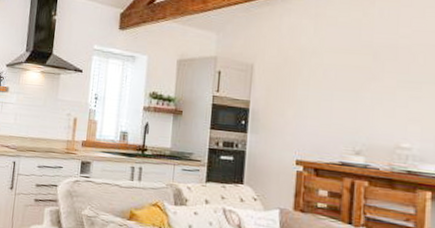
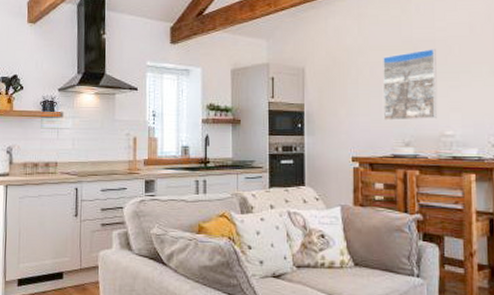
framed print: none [333,55,398,130] -> present [383,49,438,121]

